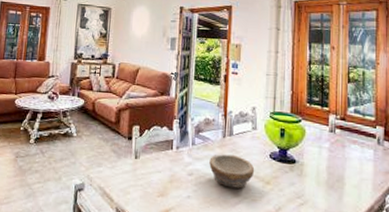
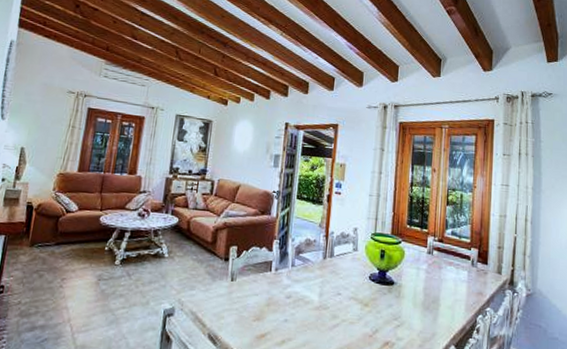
bowl: present [209,154,255,189] -> none [308,276,354,311]

